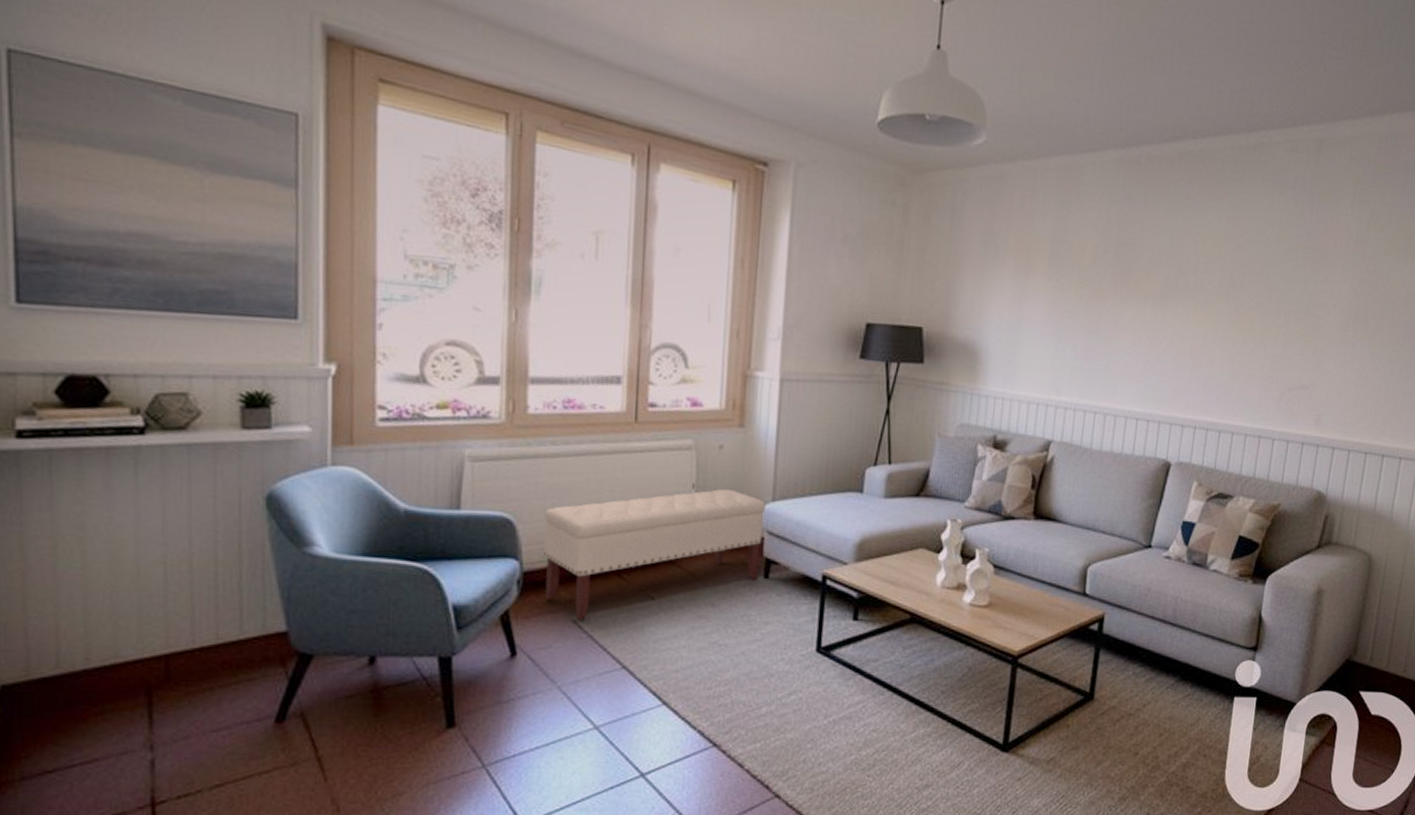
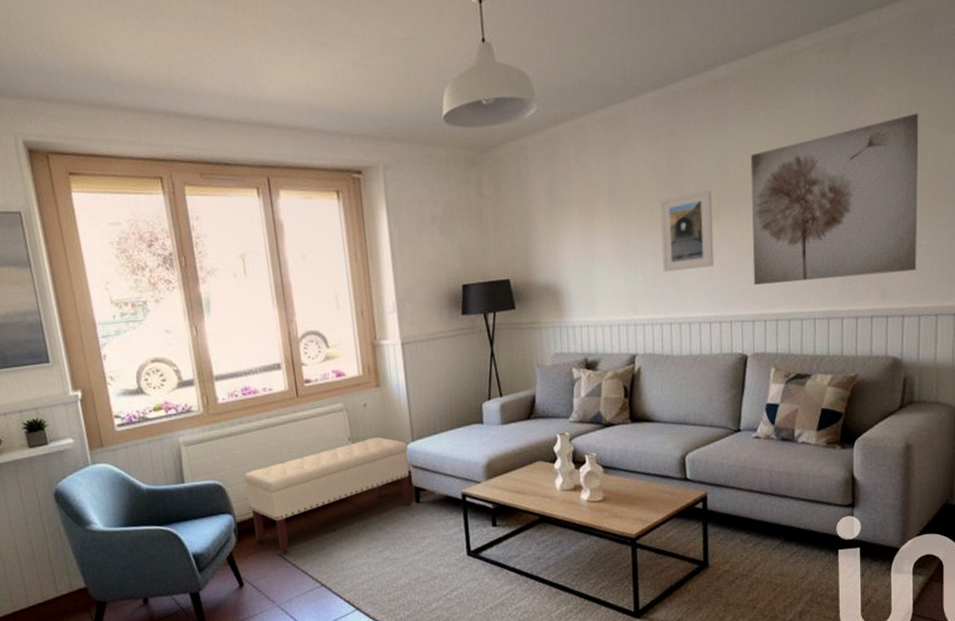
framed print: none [1095,270,1160,357] -> present [660,189,714,272]
wall art: none [1189,235,1377,401] -> present [750,113,919,285]

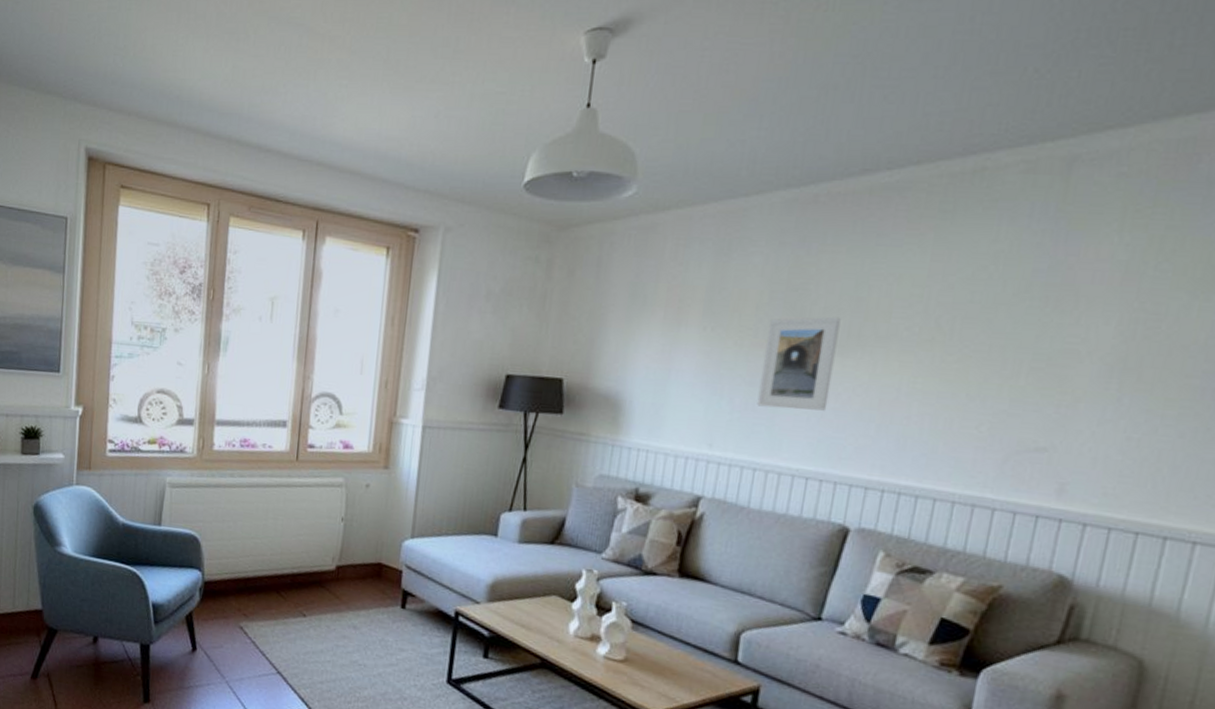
bench: present [244,436,412,554] -> none [219,523,405,628]
wall art: present [750,113,919,285] -> none [875,266,1159,469]

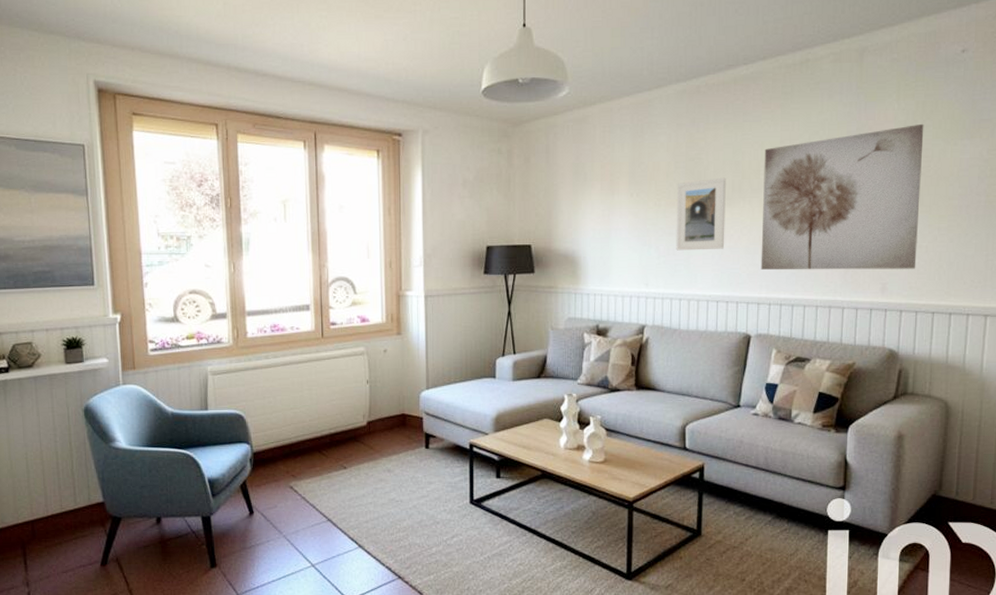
wall art: none [875,266,1159,469] -> present [760,123,924,270]

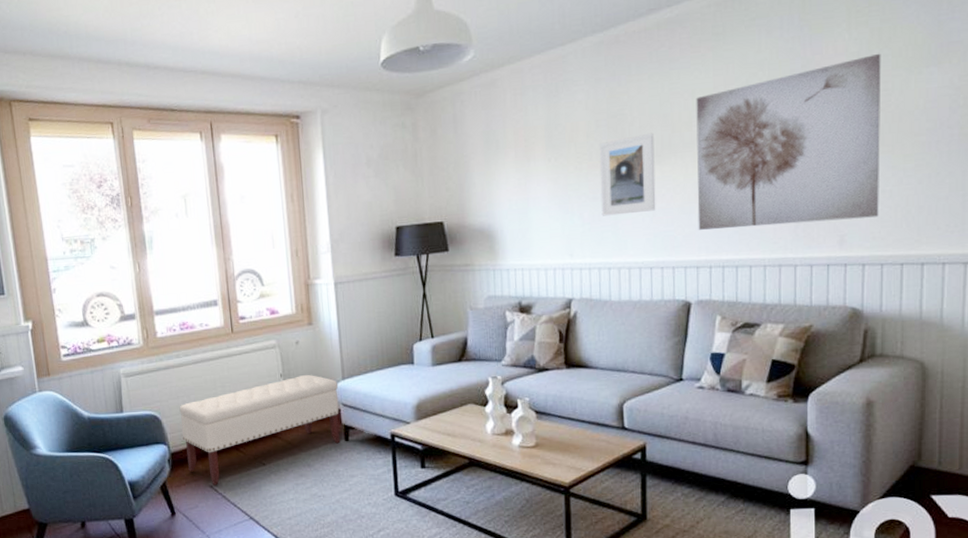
bench: none [265,382,422,486] -> present [179,374,341,485]

